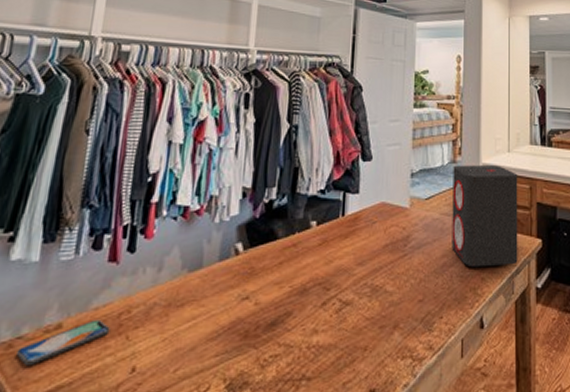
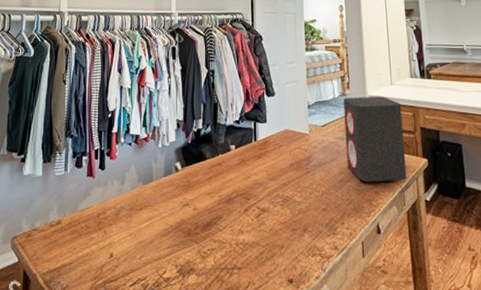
smartphone: present [16,319,110,365] -> none [34,218,93,249]

